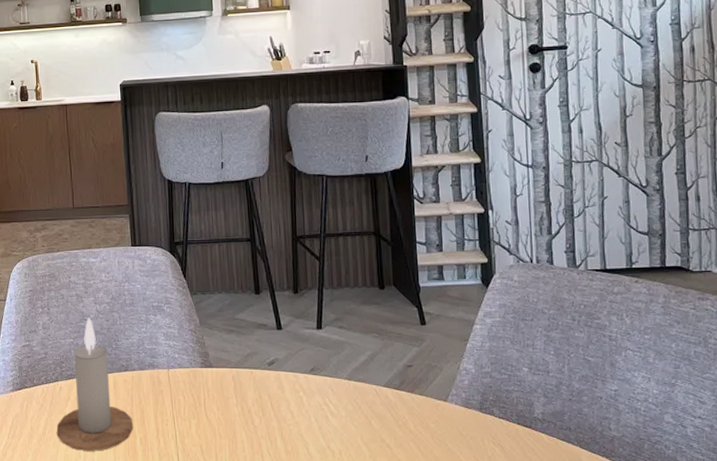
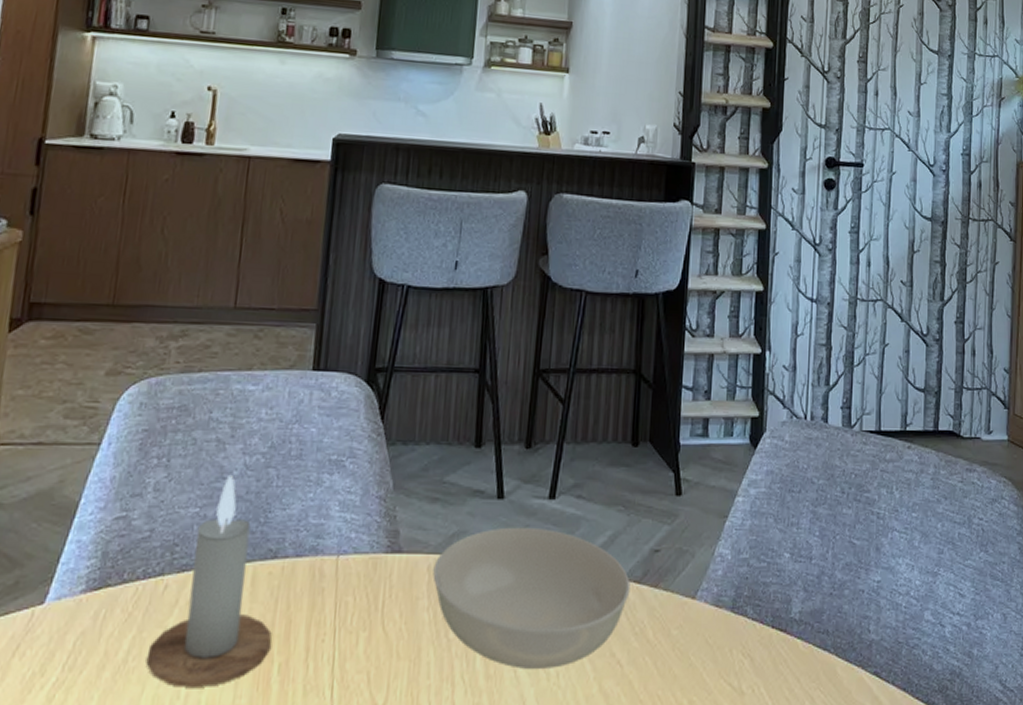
bowl: none [237,349,391,448] -> present [433,527,631,669]

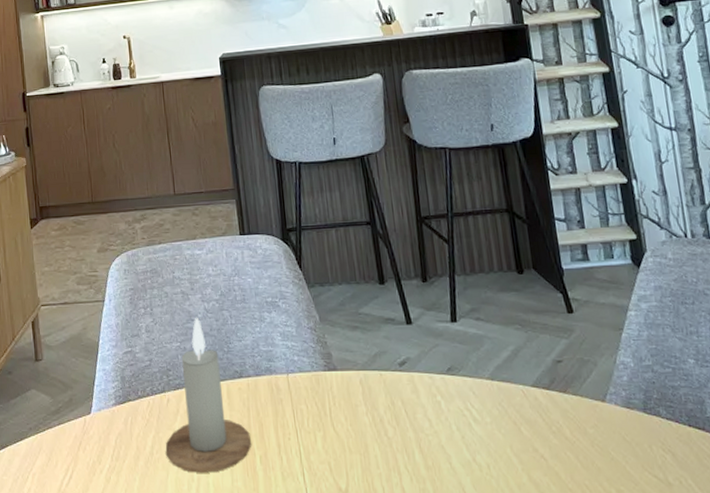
bowl: present [433,527,631,669] -> none [364,346,541,461]

